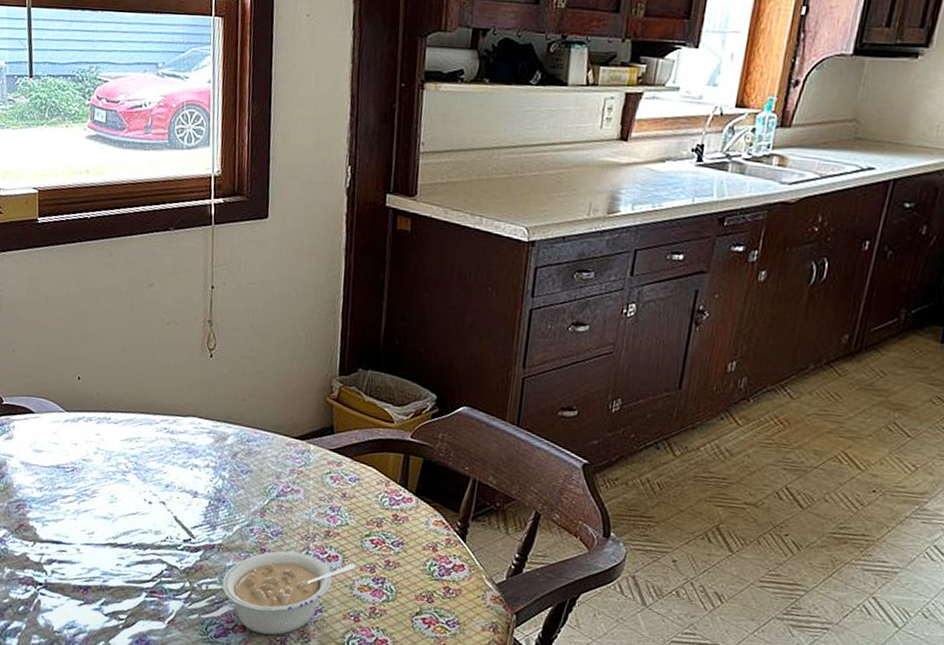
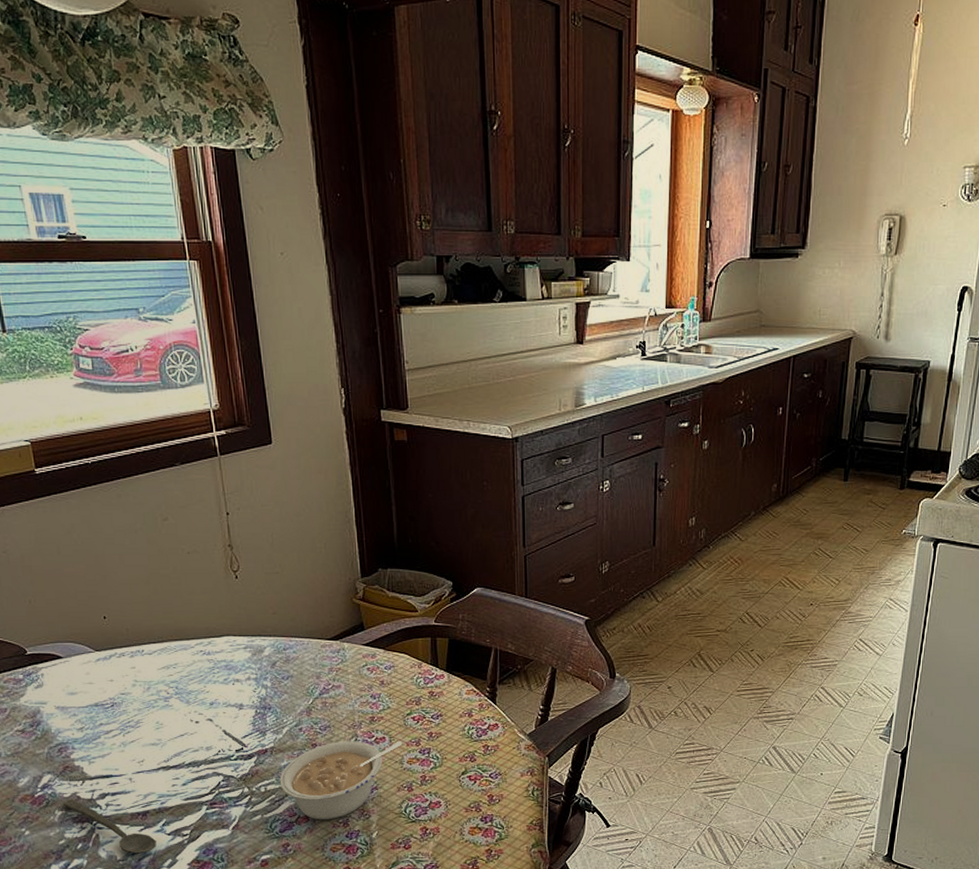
spoon: none [12,558,93,629] -> present [62,799,157,854]

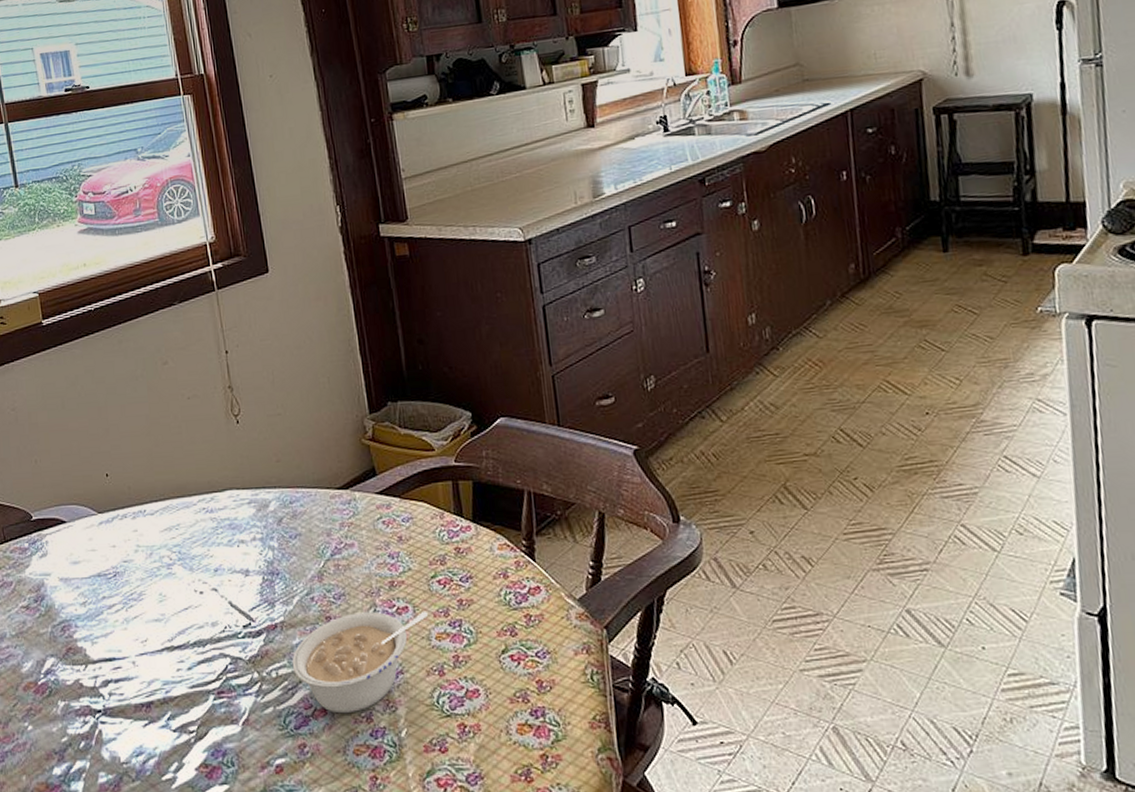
spoon: present [62,799,157,854] -> none [65,687,162,755]

